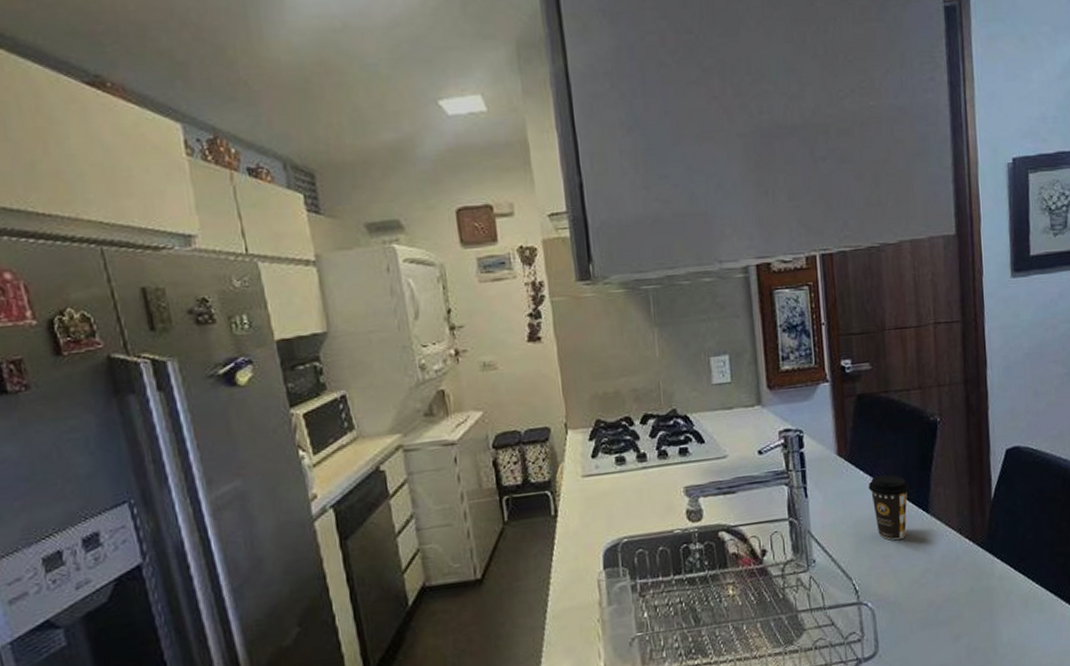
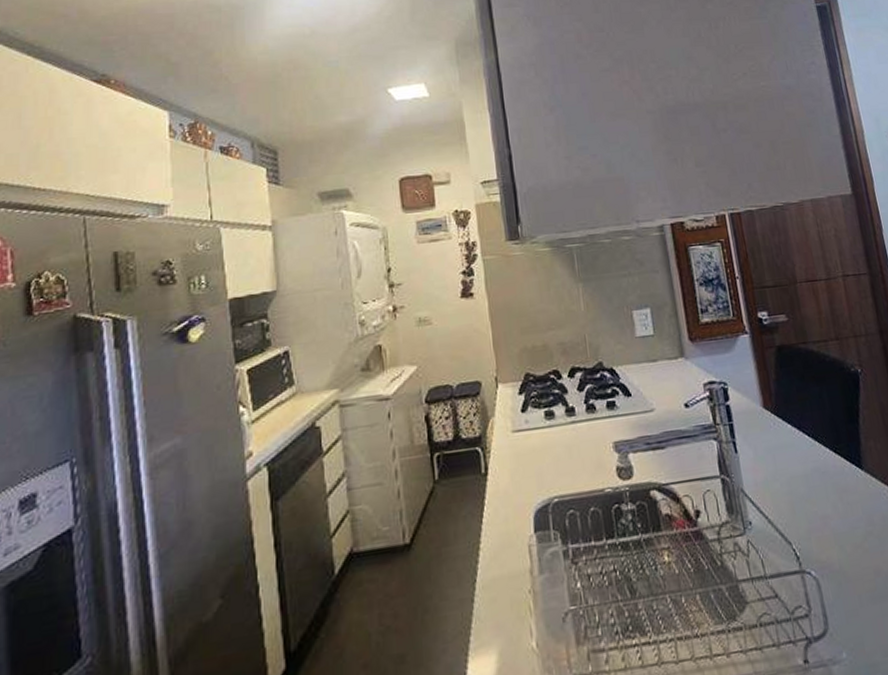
coffee cup: present [868,474,909,540] -> none [797,428,842,500]

